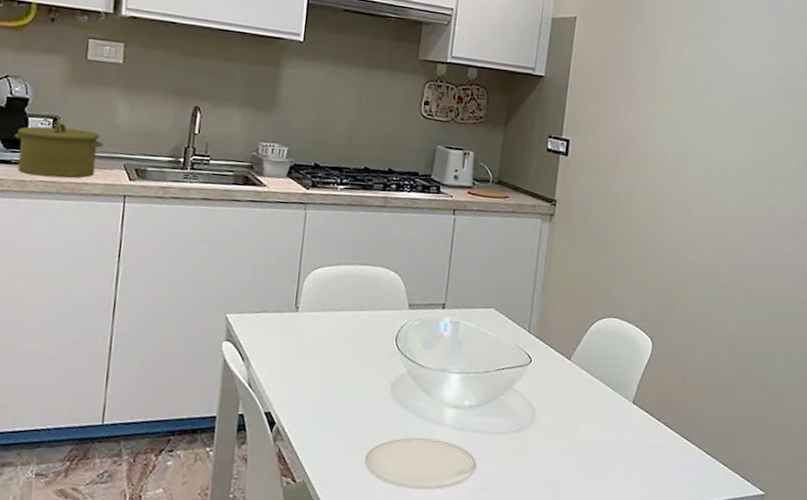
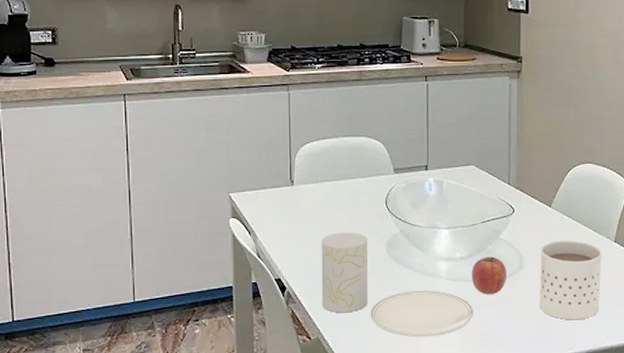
cooking pot: present [14,122,104,178] -> none [20,33,100,84]
cup: none [312,367,371,456] -> present [321,232,368,313]
fruit: none [478,407,517,448] -> present [471,256,507,294]
mug: none [547,396,619,484] -> present [539,240,602,320]

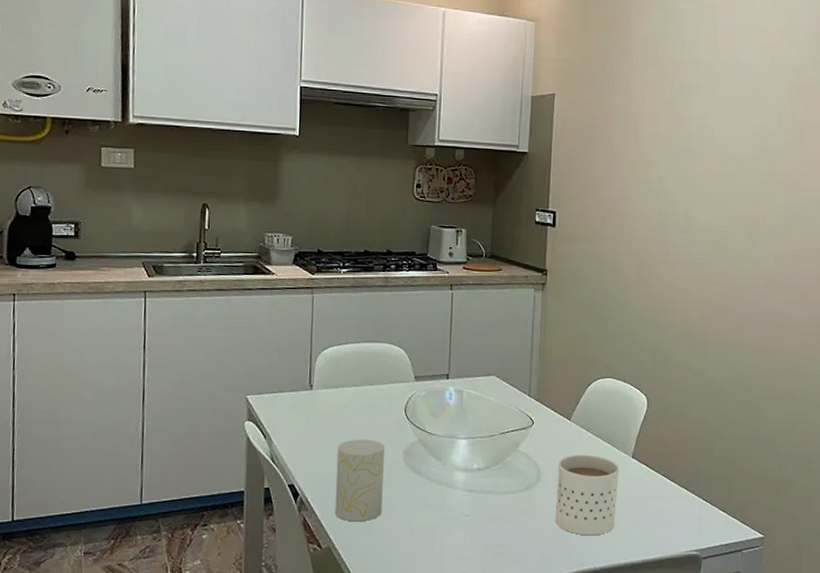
plate: present [369,290,474,338] -> none [383,500,489,549]
fruit: present [471,256,507,294] -> none [487,468,524,507]

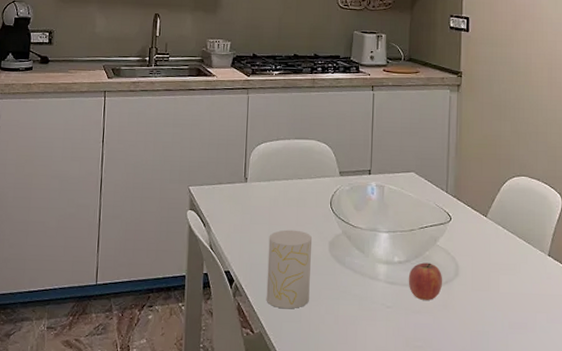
fruit: none [487,468,524,507] -> present [408,262,443,300]
mug: present [555,454,619,536] -> none [473,251,536,333]

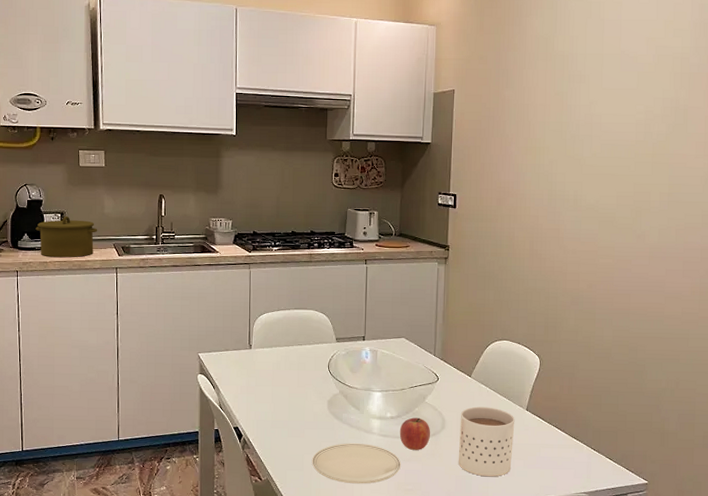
cooking pot: none [21,35,88,80] -> present [35,216,98,258]
cup: present [266,229,312,309] -> none [272,390,312,459]
plate: none [310,291,410,339] -> present [311,443,401,484]
mug: none [473,251,536,333] -> present [458,406,515,477]

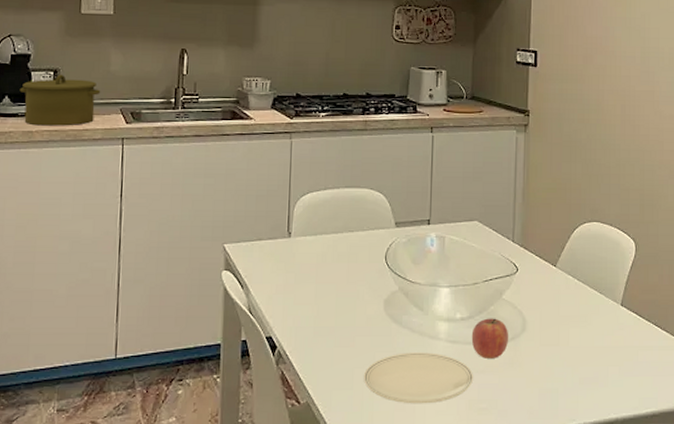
mug: present [458,406,515,477] -> none [541,302,608,389]

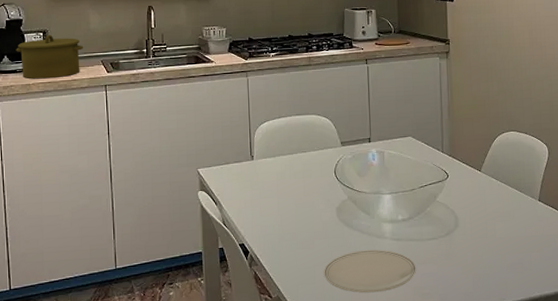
fruit: present [471,318,509,358] -> none [412,217,445,252]

